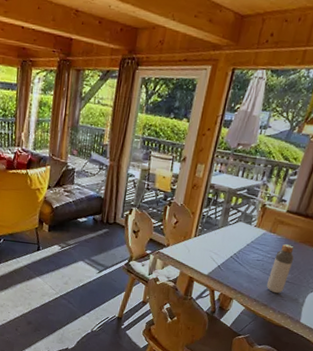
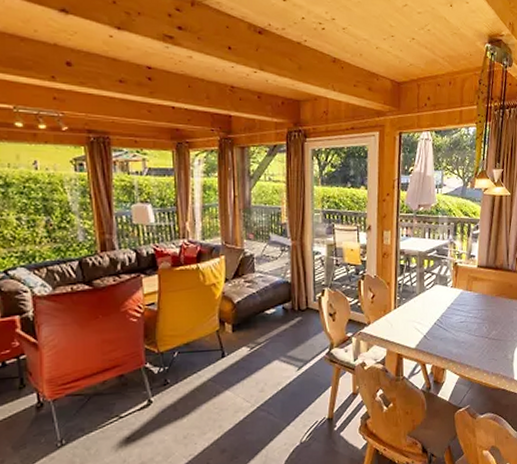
bottle: present [266,244,294,294] -> none [474,300,495,354]

